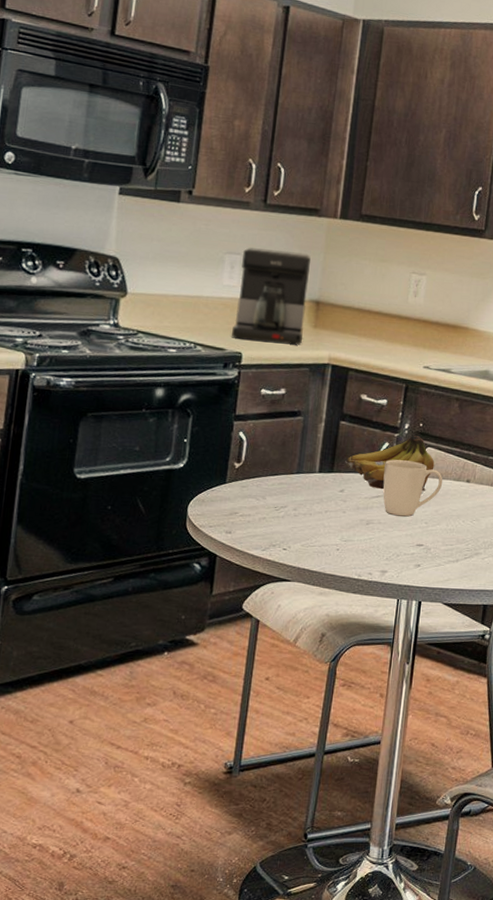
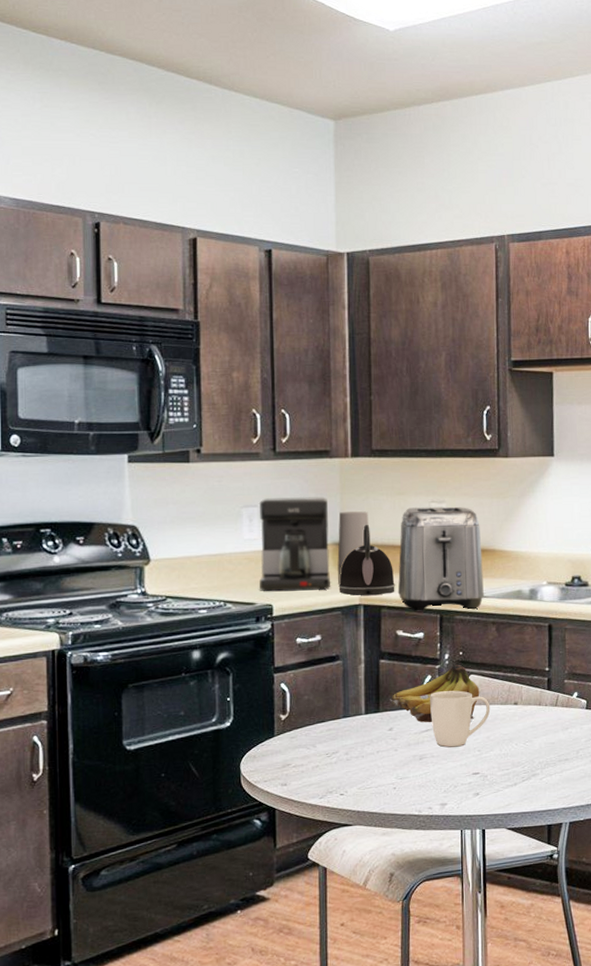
kettle: none [309,286,367,358] -> present [338,524,396,596]
canister: none [310,271,349,342] -> present [337,511,369,585]
toaster: none [367,275,457,384] -> present [397,506,484,611]

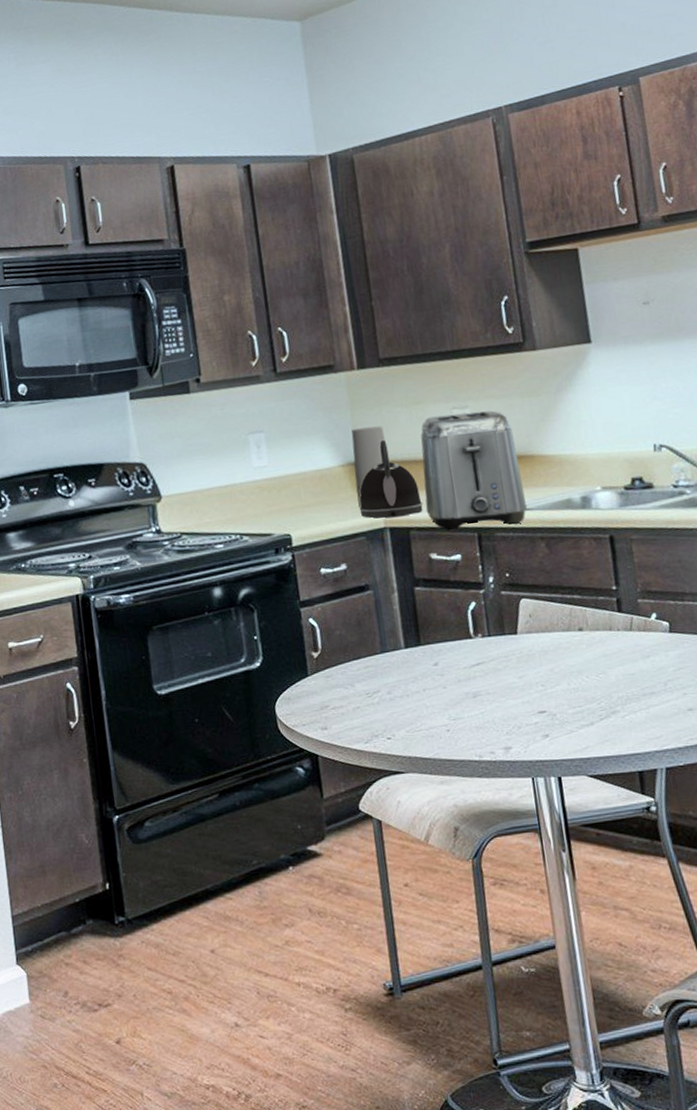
coffee maker: present [258,496,330,591] -> none [264,414,351,520]
fruit: present [390,665,480,723] -> none [431,588,536,656]
mug: present [430,690,491,748] -> none [476,617,551,683]

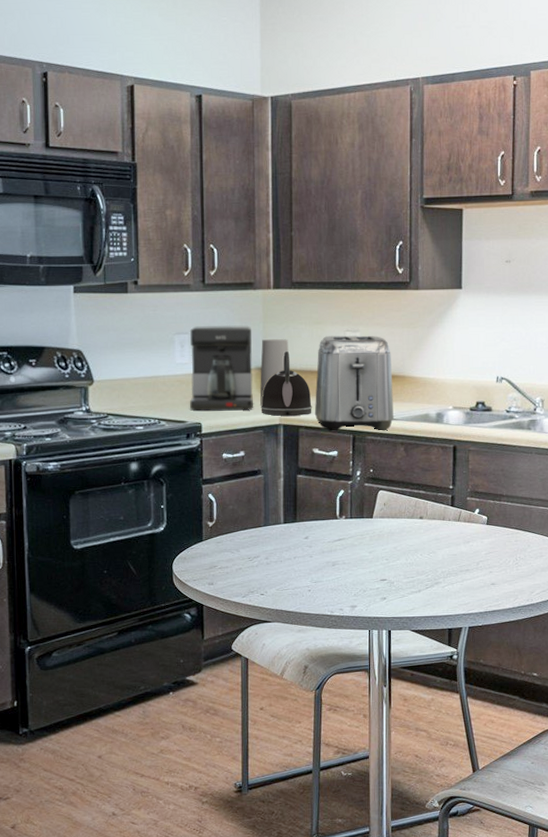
coffee maker: none [264,414,351,520] -> present [189,324,253,411]

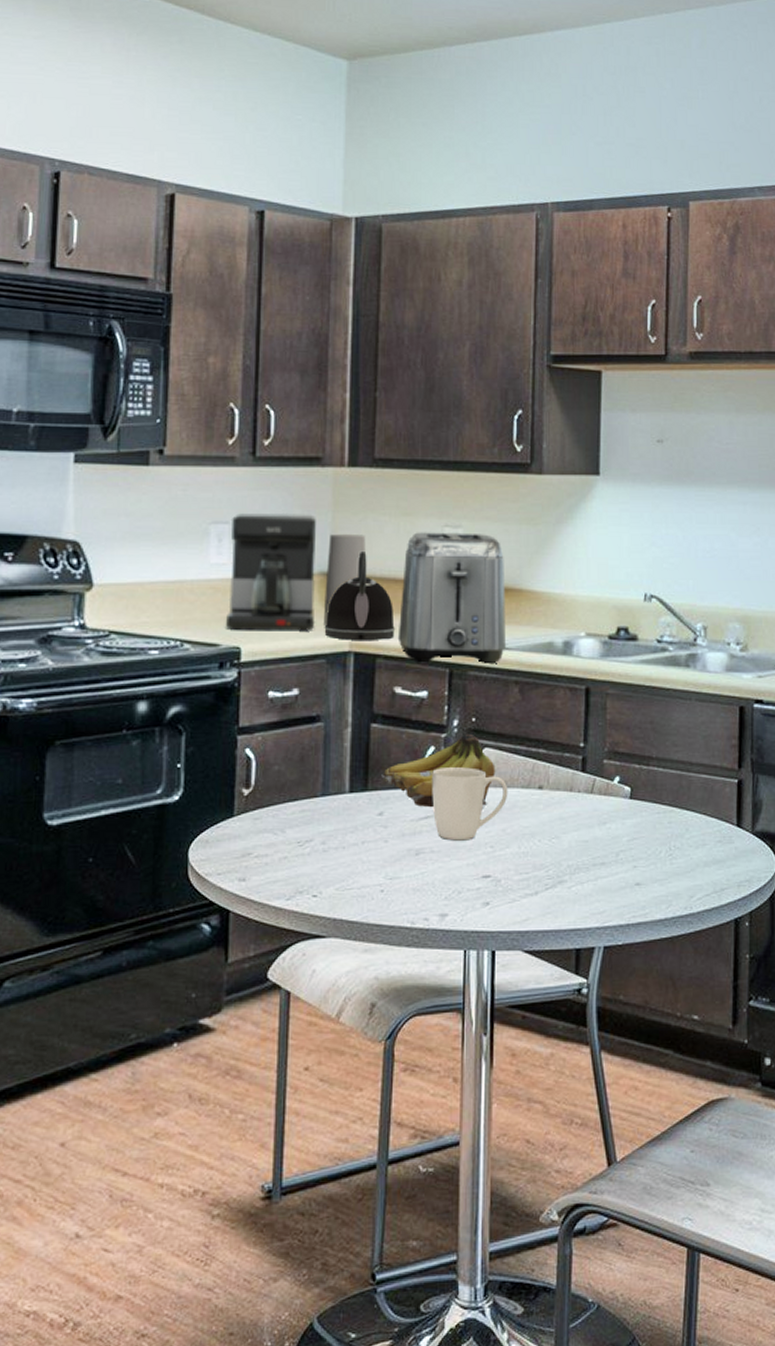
fruit: none [306,481,388,533] -> present [381,735,495,808]
mug: none [342,504,398,556] -> present [432,767,508,841]

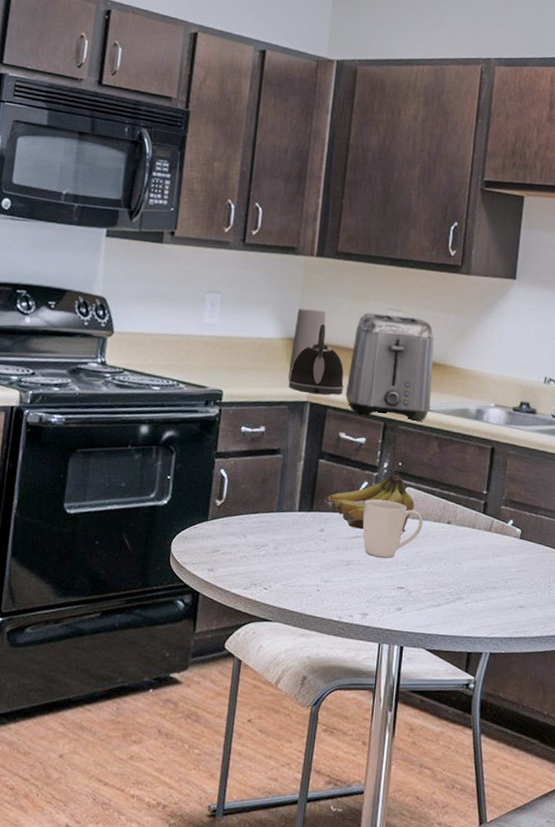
coffee maker: present [226,512,316,631] -> none [213,285,289,382]

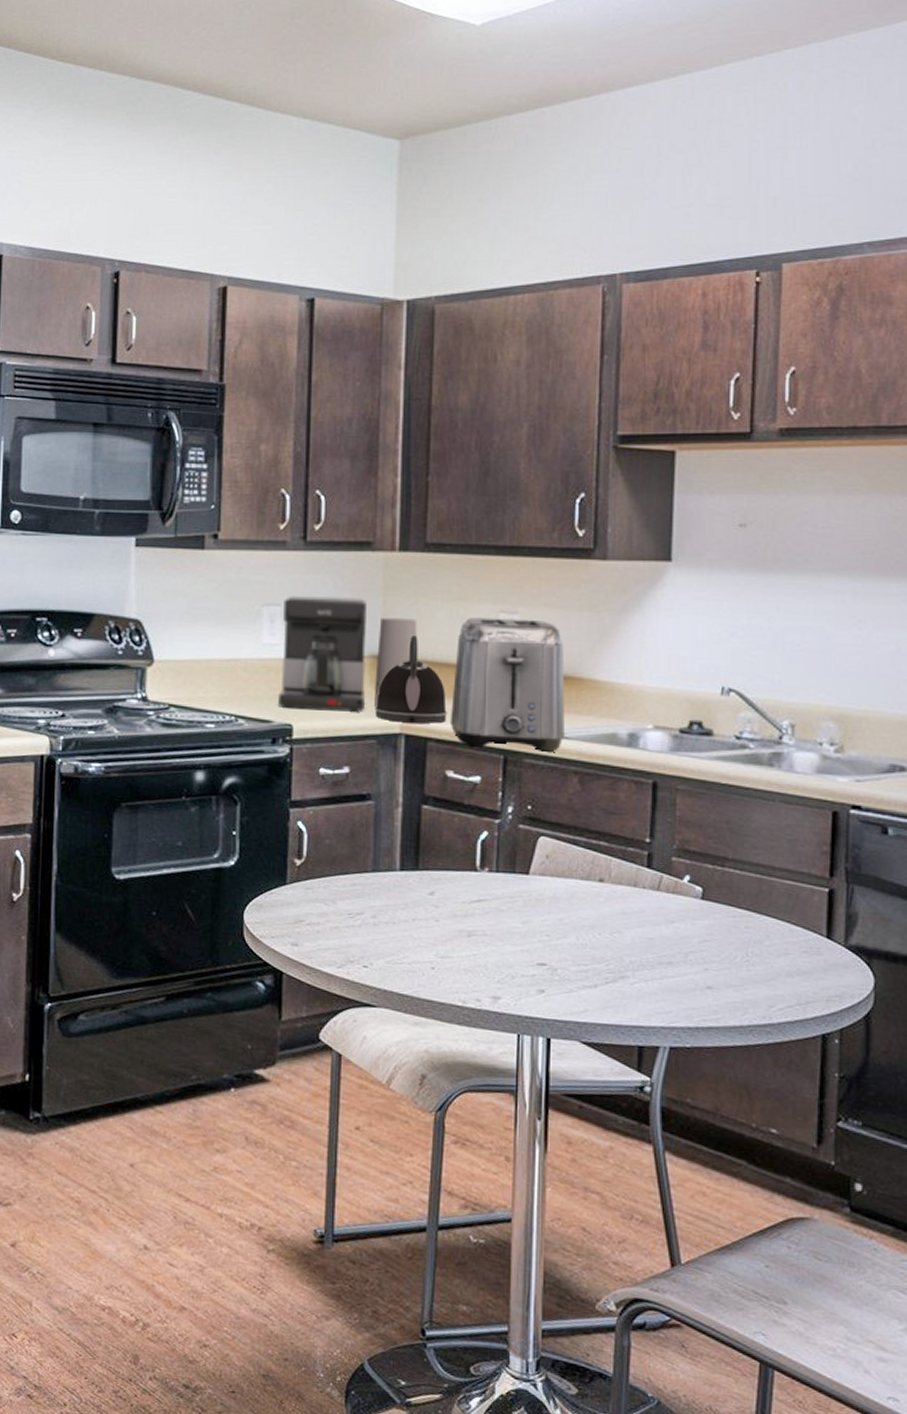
coffee maker: none [213,285,289,382] -> present [278,595,367,712]
fruit: present [324,475,415,532] -> none [432,822,552,894]
mug: present [362,499,424,558] -> none [485,853,566,927]

